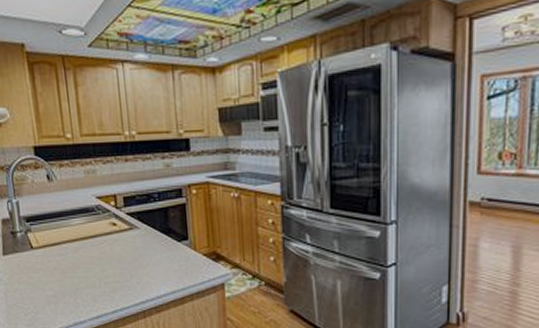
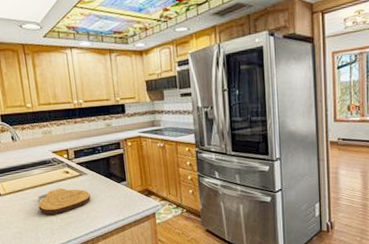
cutting board: none [77,244,143,276] -> present [38,188,91,215]

